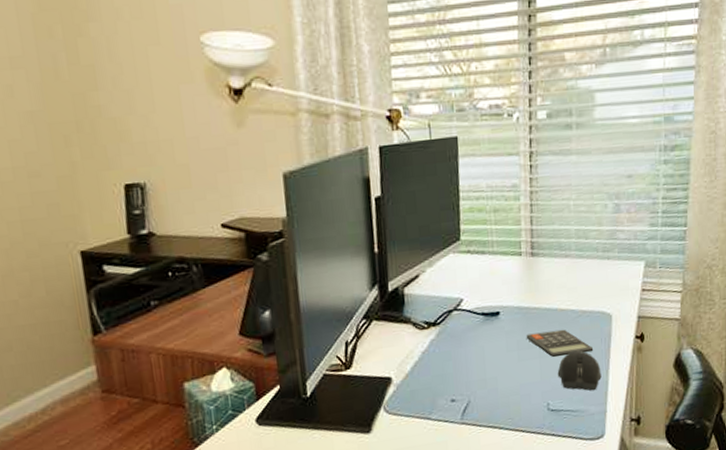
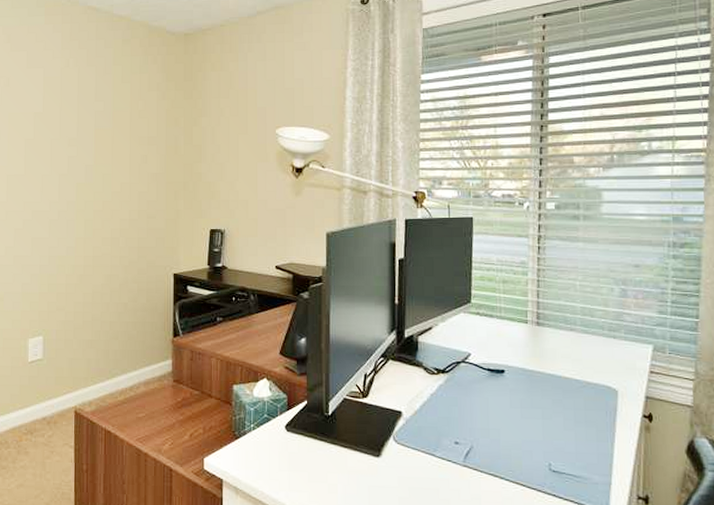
calculator: present [526,329,593,357] -> none [529,395,597,423]
computer mouse: present [557,350,602,391] -> none [560,418,606,461]

